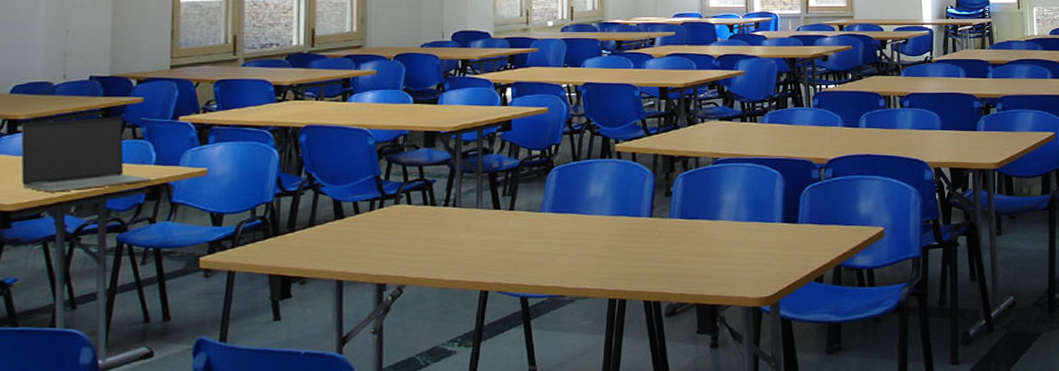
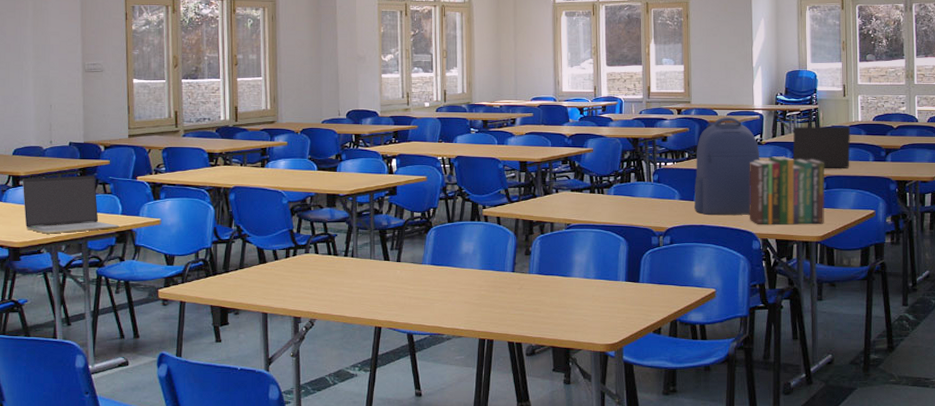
backpack: none [858,33,931,144] -> present [693,117,760,216]
books: none [918,74,1002,153] -> present [749,155,825,225]
laptop: none [966,42,1027,87] -> present [793,126,850,168]

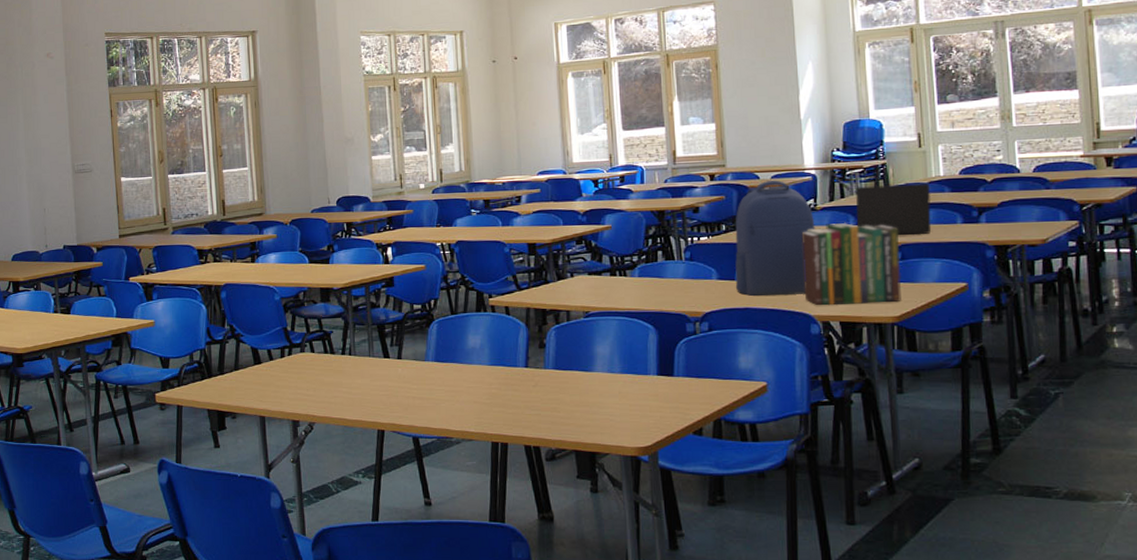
laptop: present [22,175,120,234] -> none [21,278,115,339]

